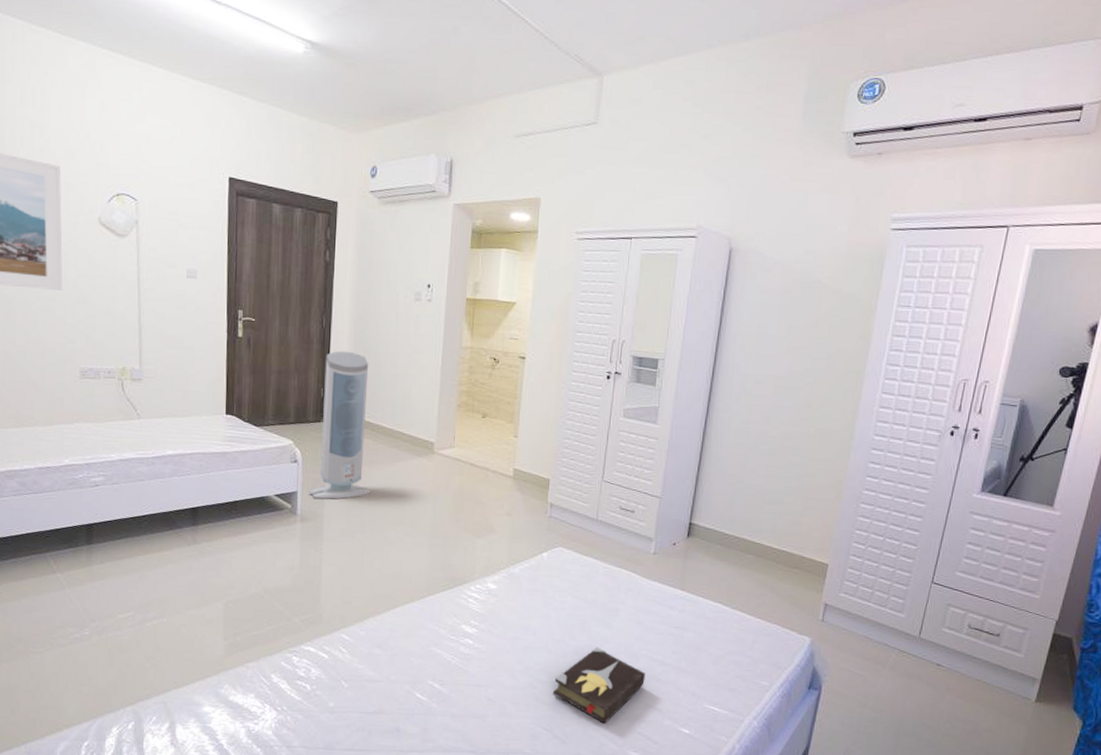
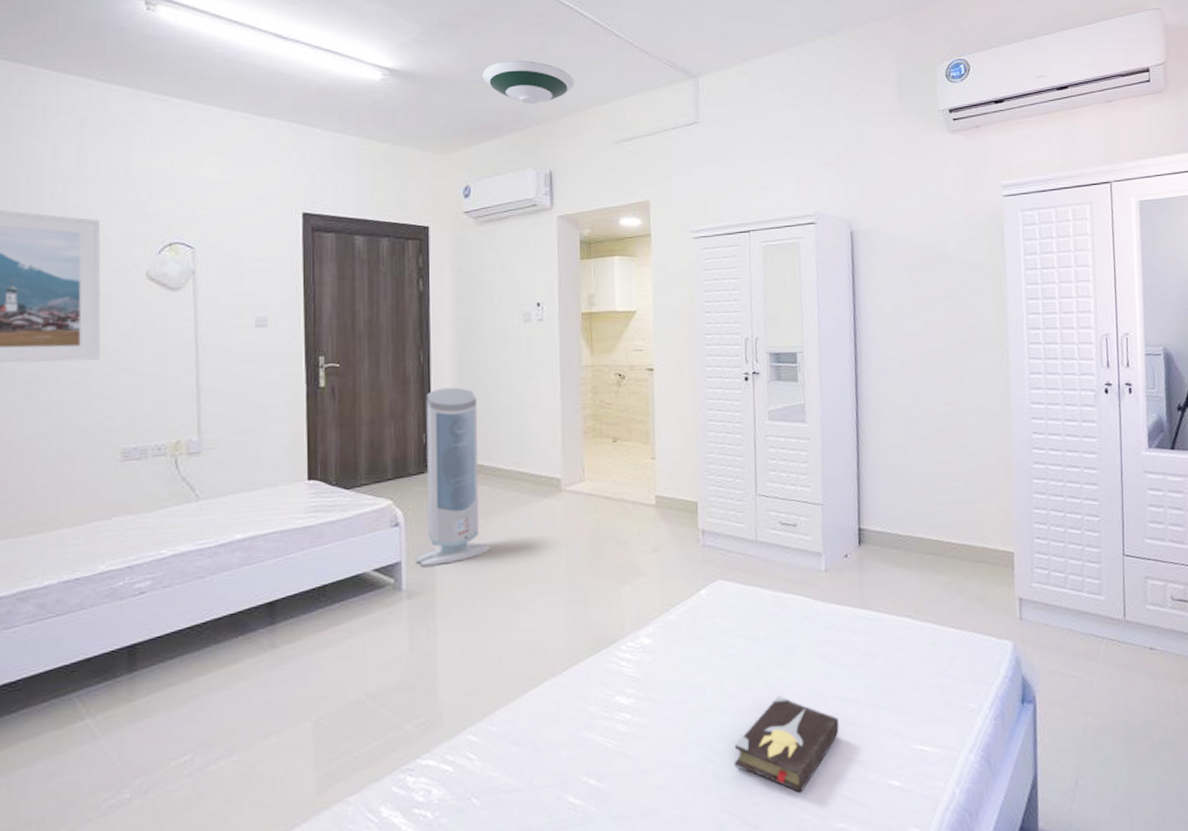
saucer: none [396,42,483,91] -> present [482,60,575,105]

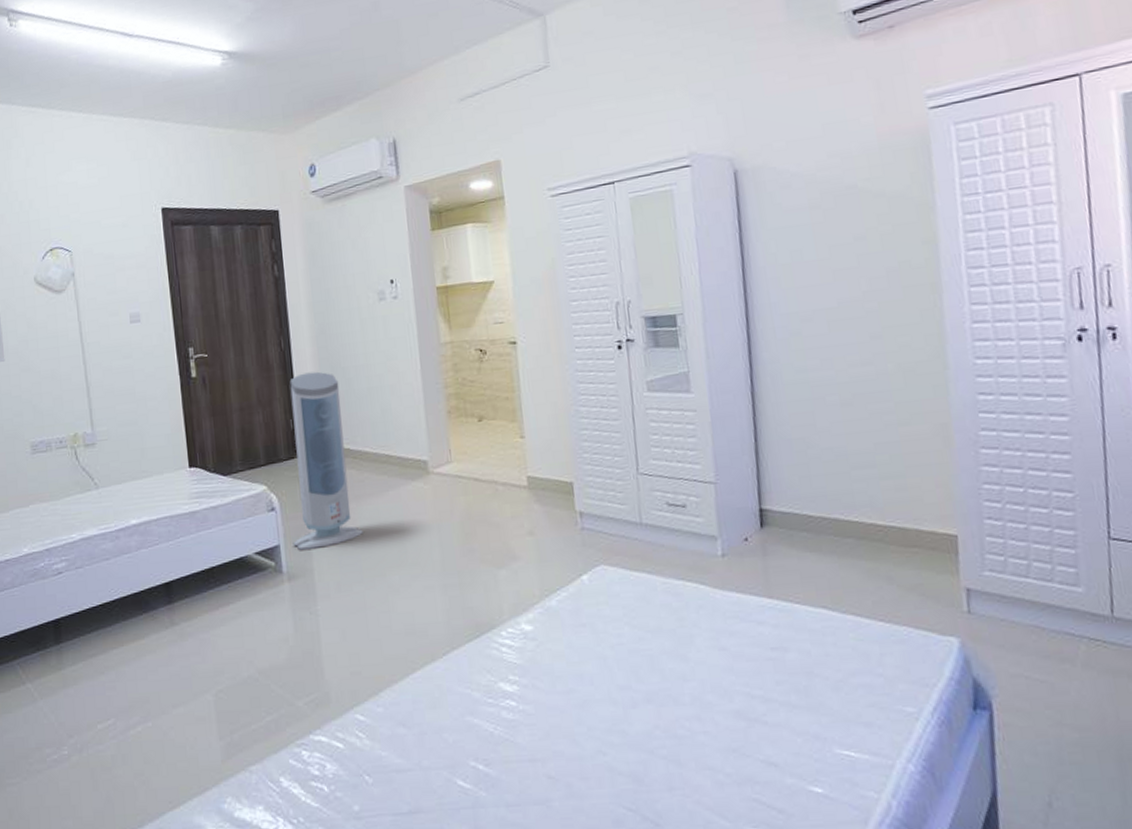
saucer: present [482,60,575,105] -> none [317,23,412,71]
hardback book: present [734,695,839,793] -> none [628,688,747,793]

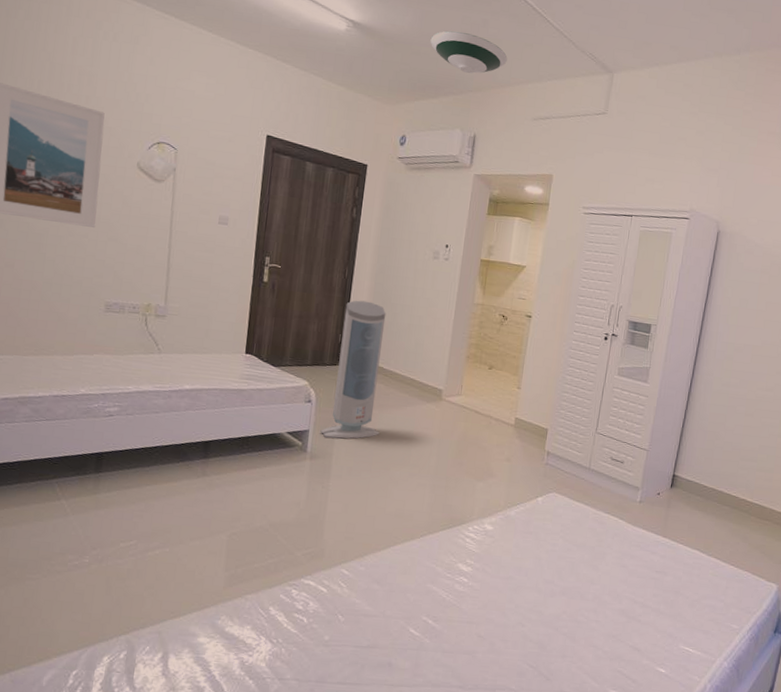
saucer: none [317,23,412,71] -> present [430,31,508,74]

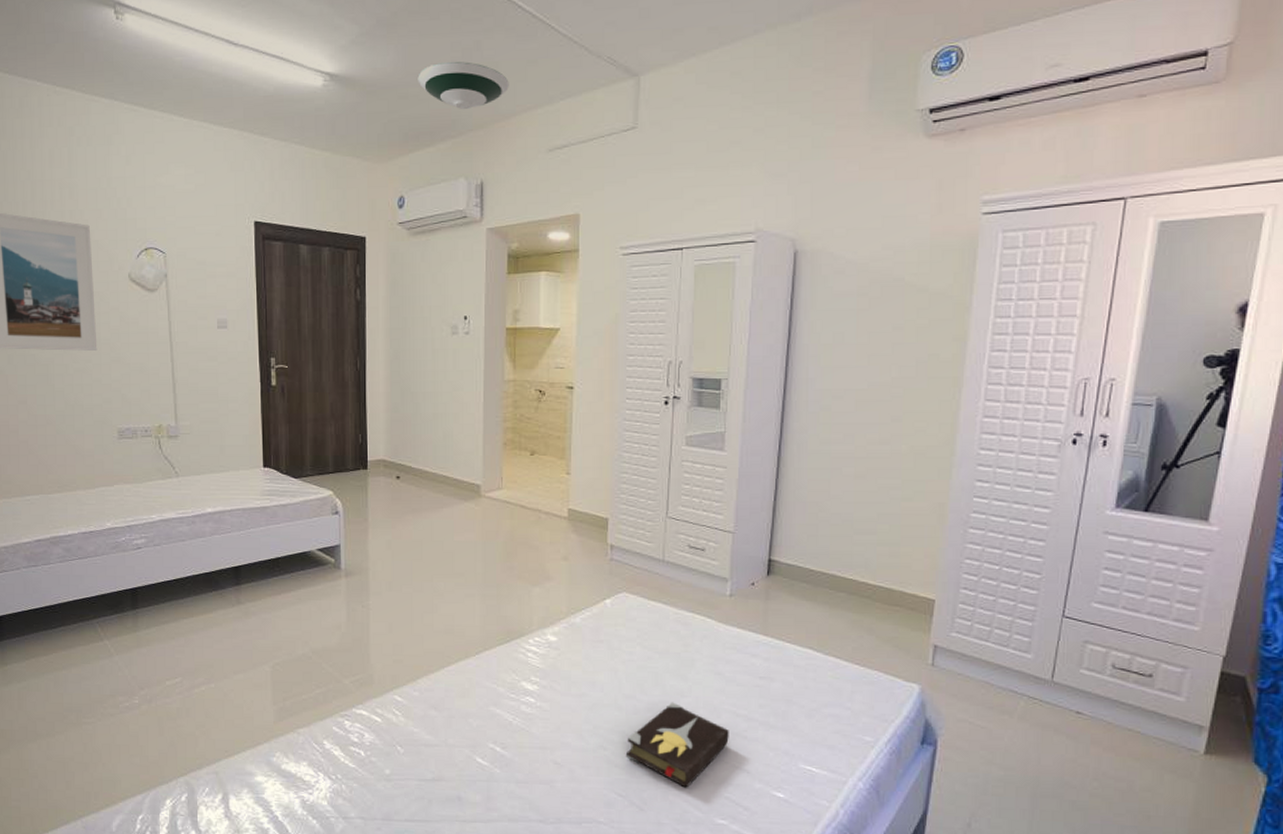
air purifier: present [320,300,386,439] -> none [352,393,416,551]
hardback book: none [539,588,627,662] -> present [625,702,729,788]

